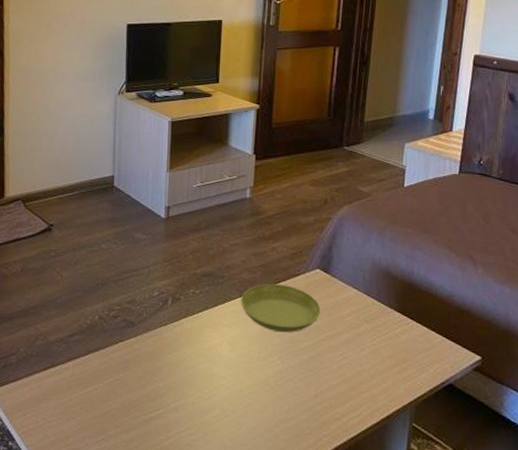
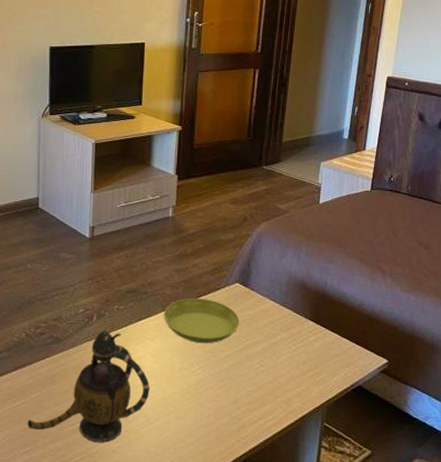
teapot: none [99,315,226,435] -> present [27,330,150,443]

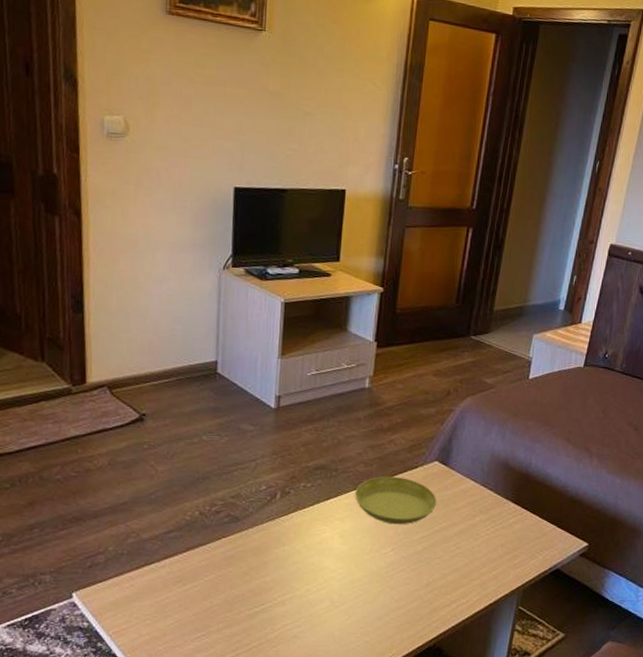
teapot: present [27,330,150,443] -> none [199,509,337,627]

